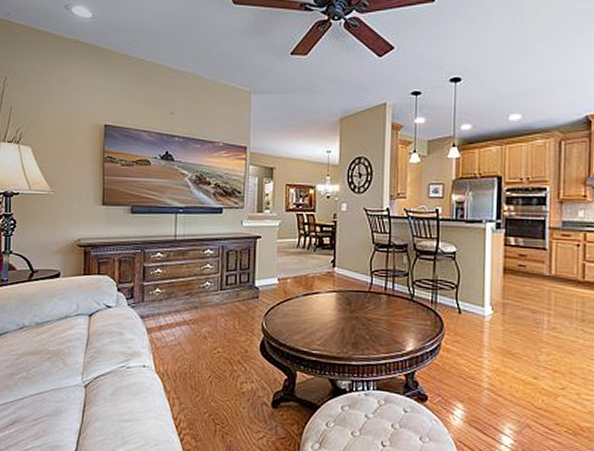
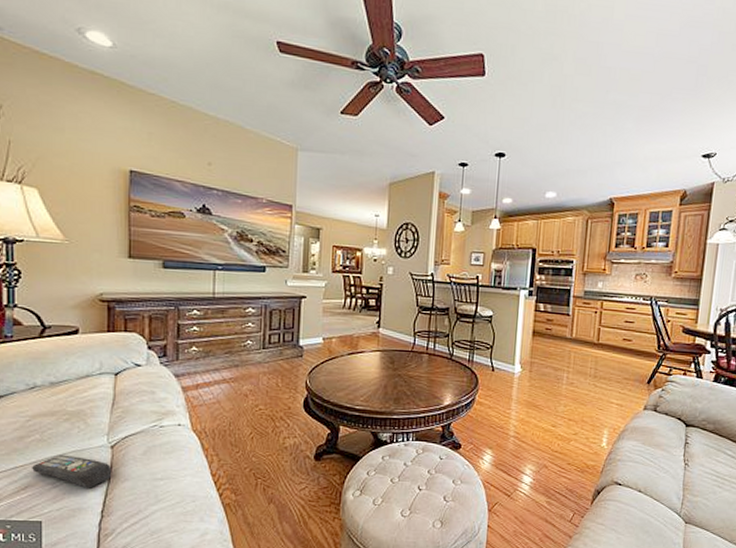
remote control: none [18,392,84,427] -> present [31,454,111,488]

